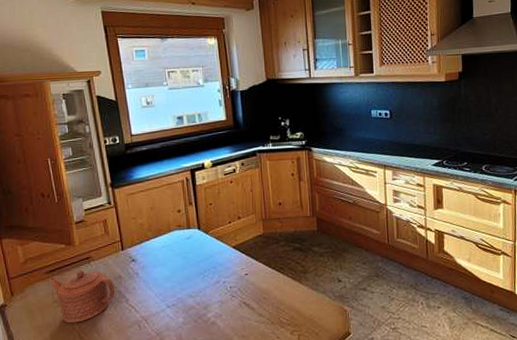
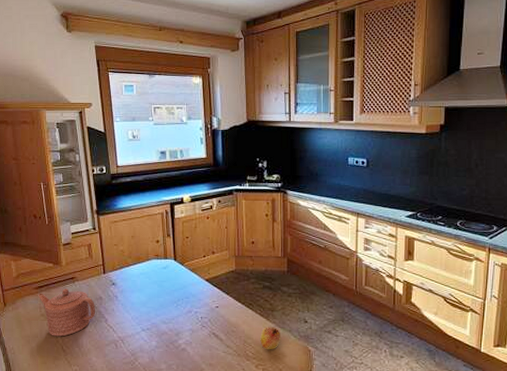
fruit: none [293,289,316,315] -> present [260,327,281,350]

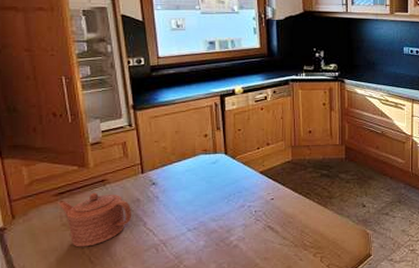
fruit: present [260,327,281,350] -> none [318,214,340,238]

